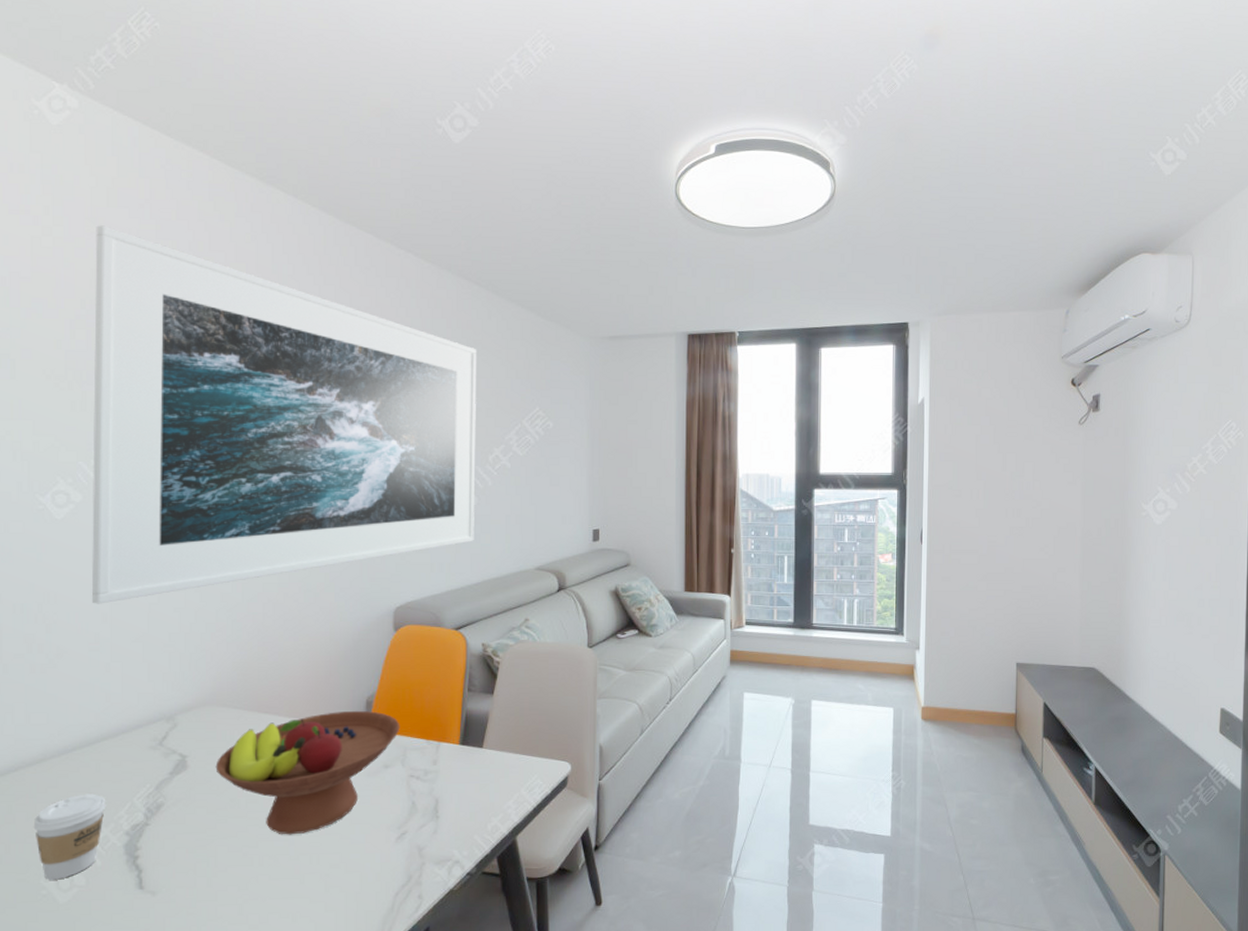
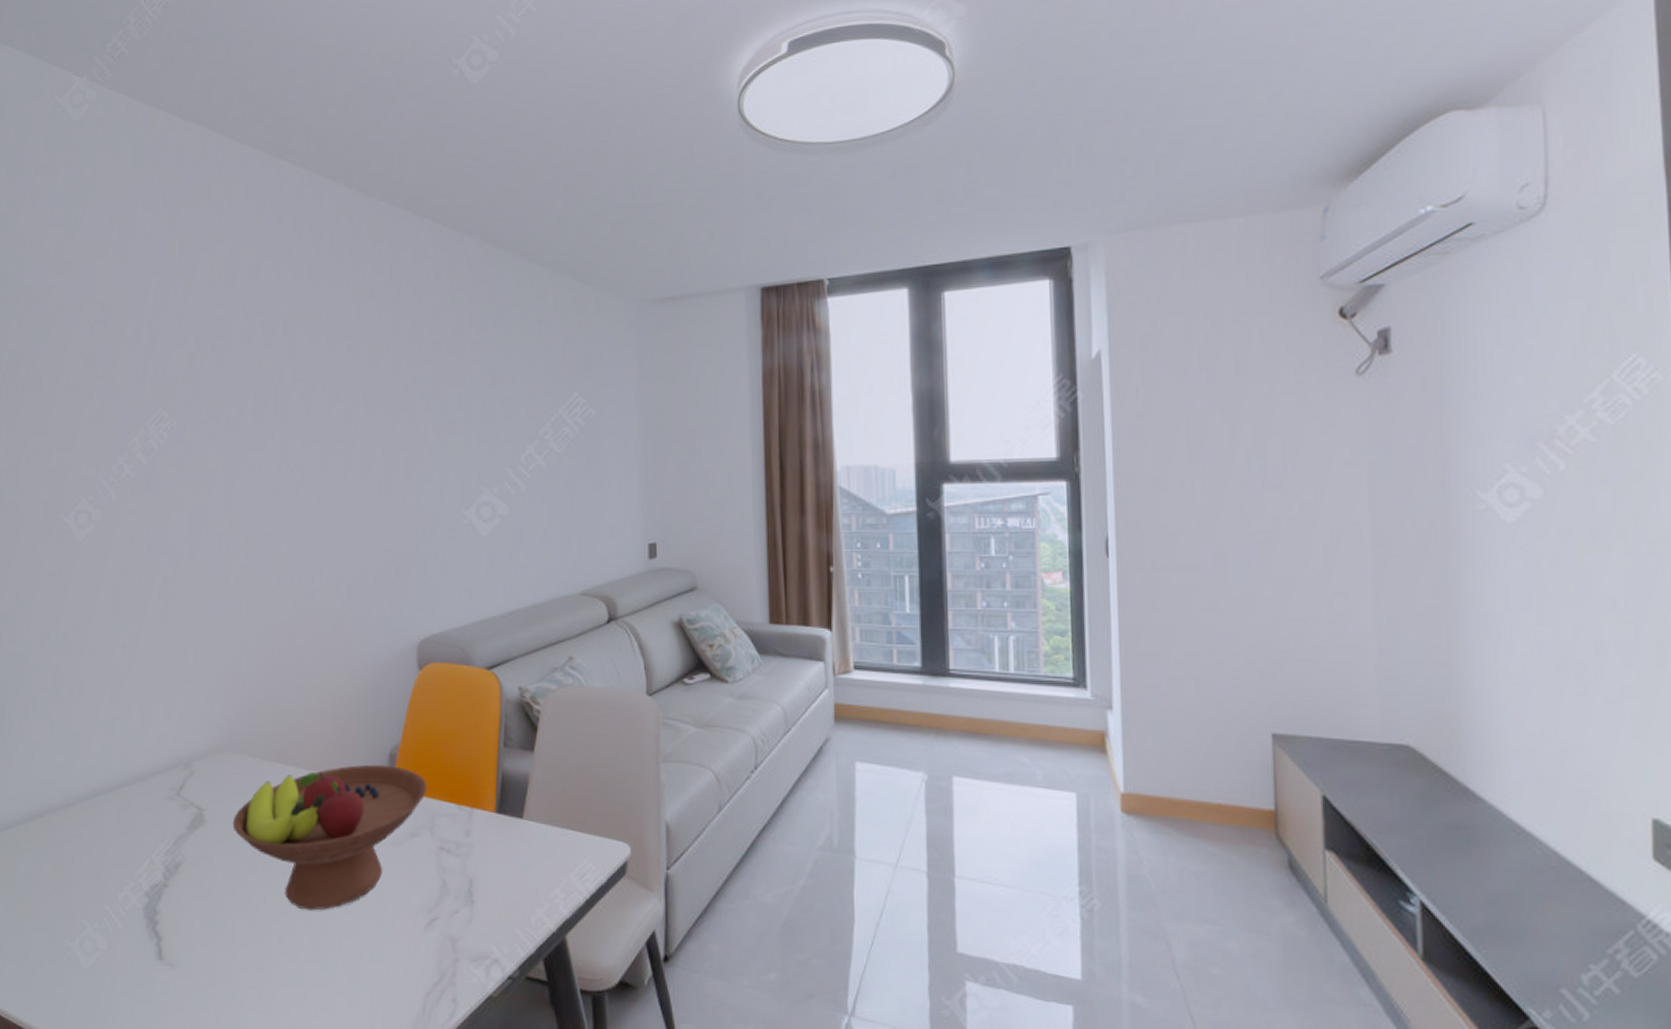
coffee cup: present [33,793,106,880] -> none [59,846,127,941]
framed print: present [91,225,476,604] -> none [111,221,507,634]

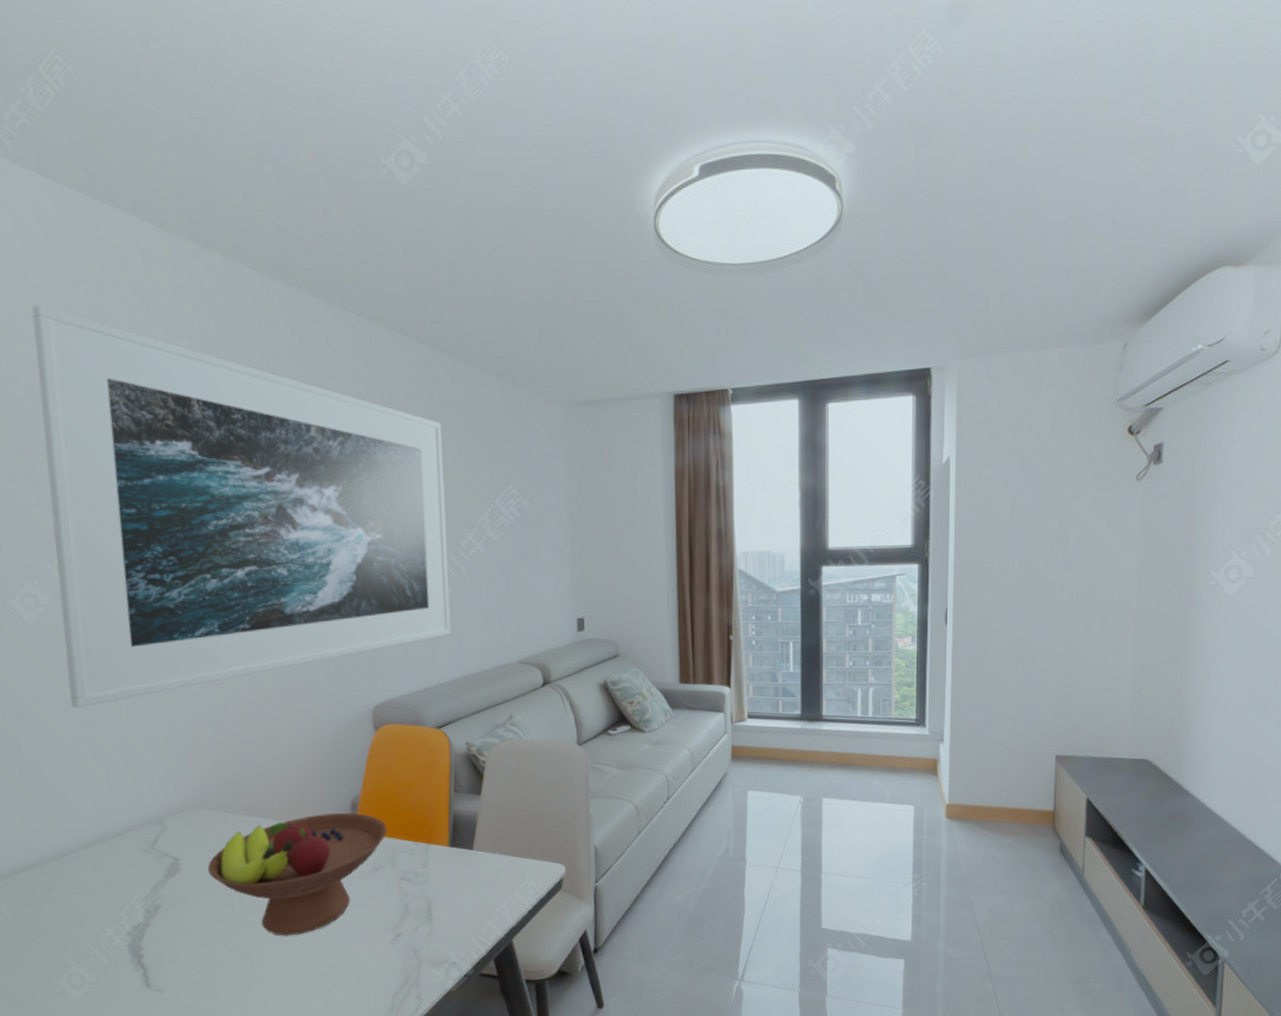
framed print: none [111,221,507,634] -> present [32,305,451,708]

